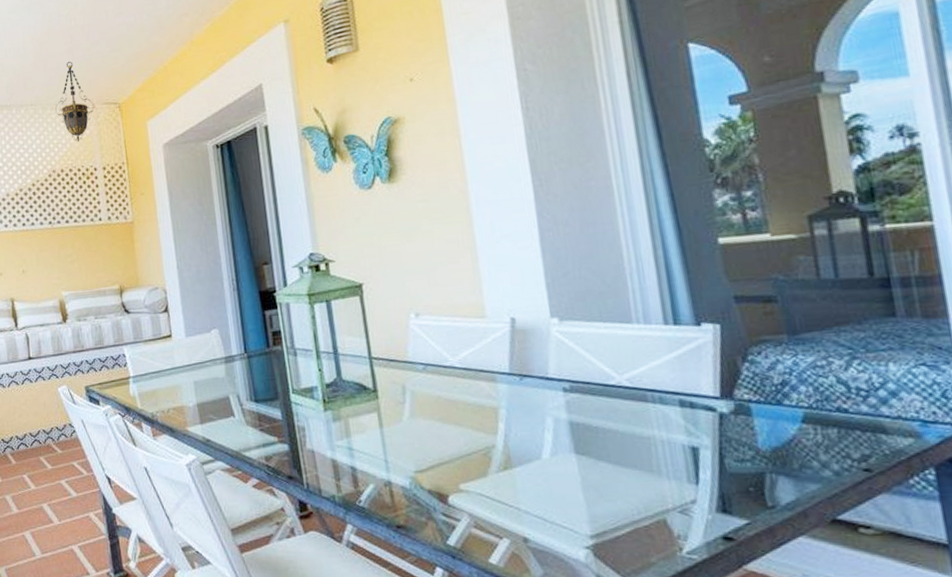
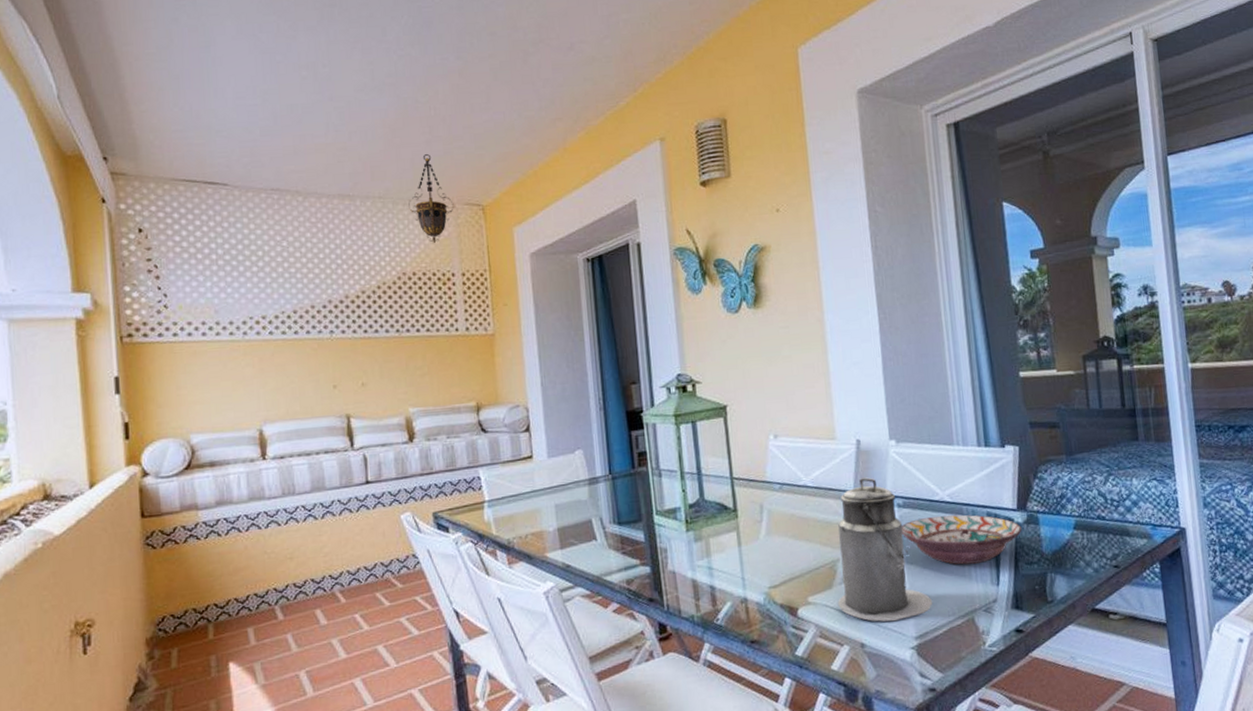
canister: none [492,359,612,517] -> present [838,477,933,622]
decorative bowl: none [568,401,728,458] -> present [901,514,1022,565]

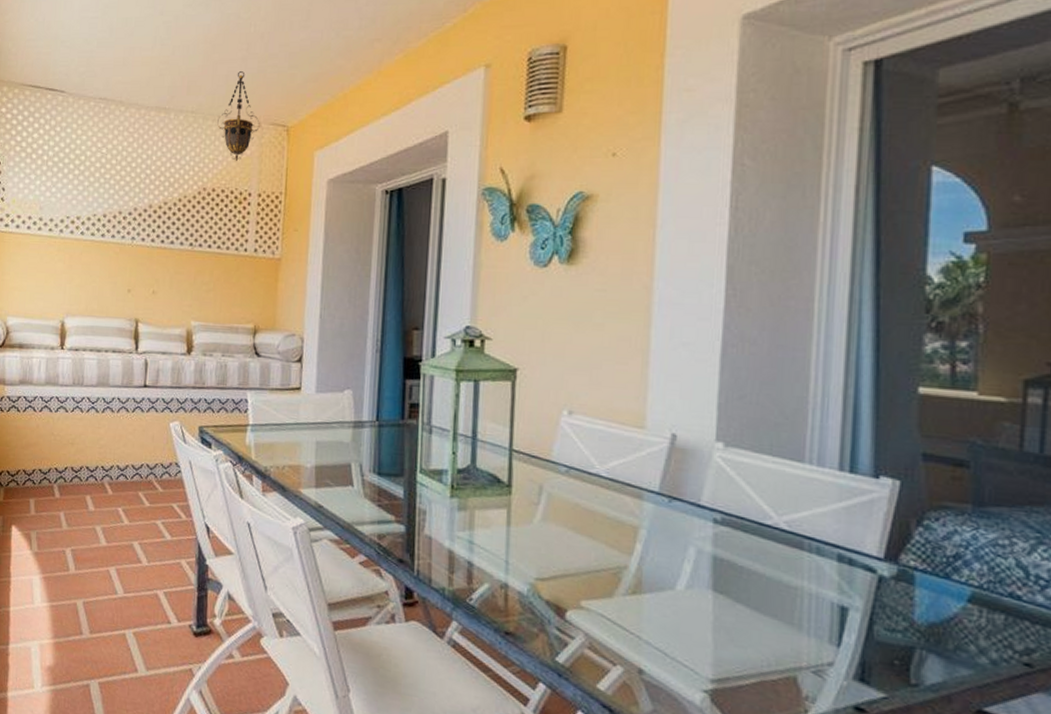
canister: present [838,477,933,622] -> none [617,479,743,656]
decorative bowl: present [901,514,1022,565] -> none [713,541,887,614]

